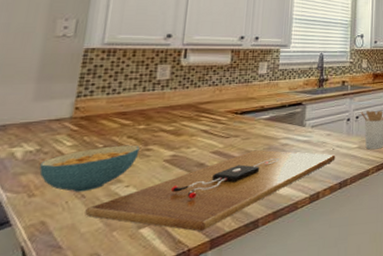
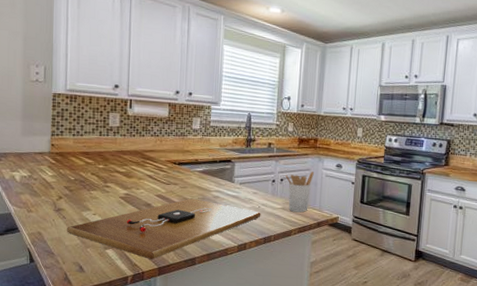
cereal bowl: present [39,145,140,192] -> none [33,180,101,214]

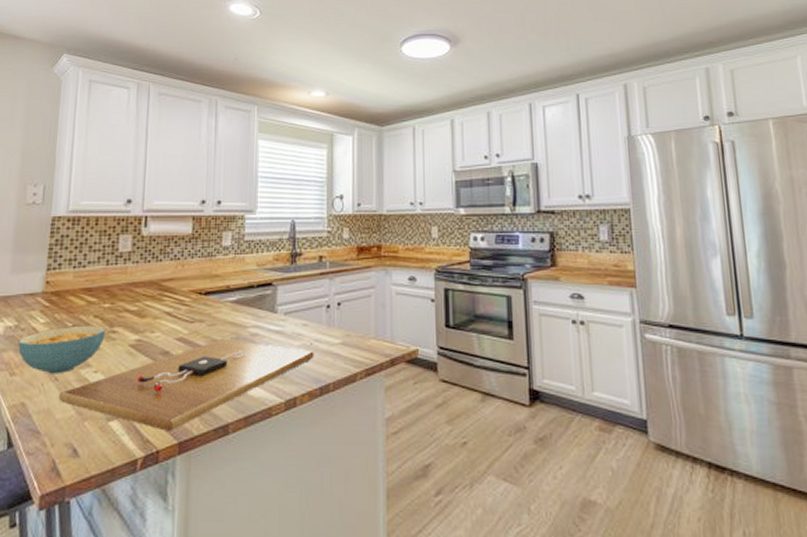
cereal bowl: none [33,180,101,214] -> present [18,325,106,374]
utensil holder: present [285,171,314,213] -> none [343,289,380,347]

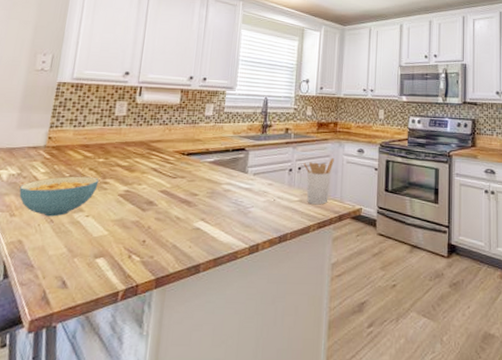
cutting board: present [59,339,314,431] -> none [52,193,276,268]
utensil holder: none [343,289,380,347] -> present [303,158,334,205]

